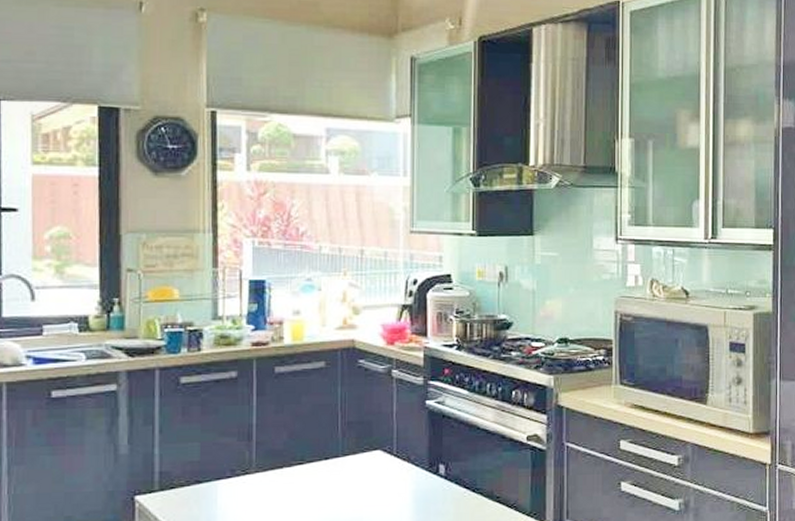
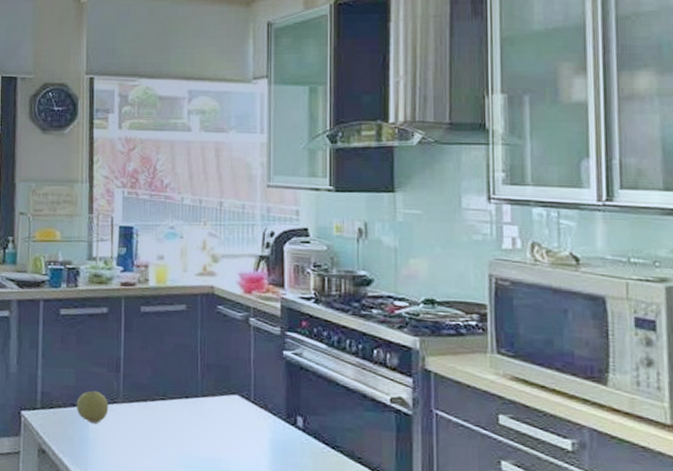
apple: none [201,463,240,499] -> present [76,391,109,423]

